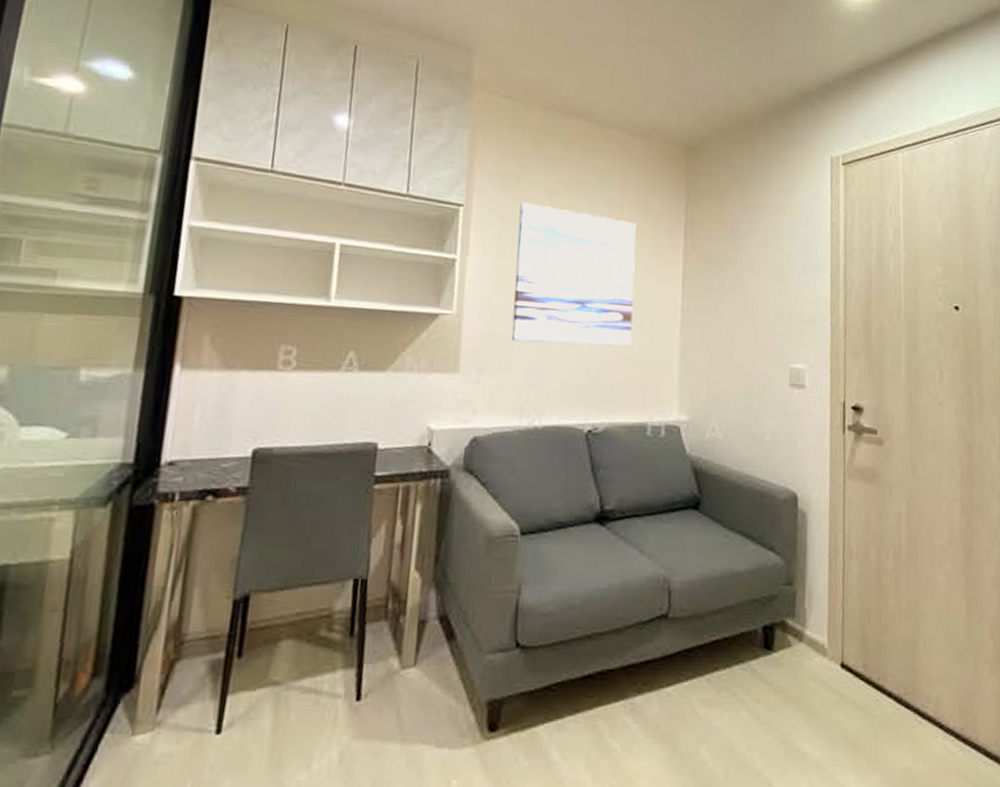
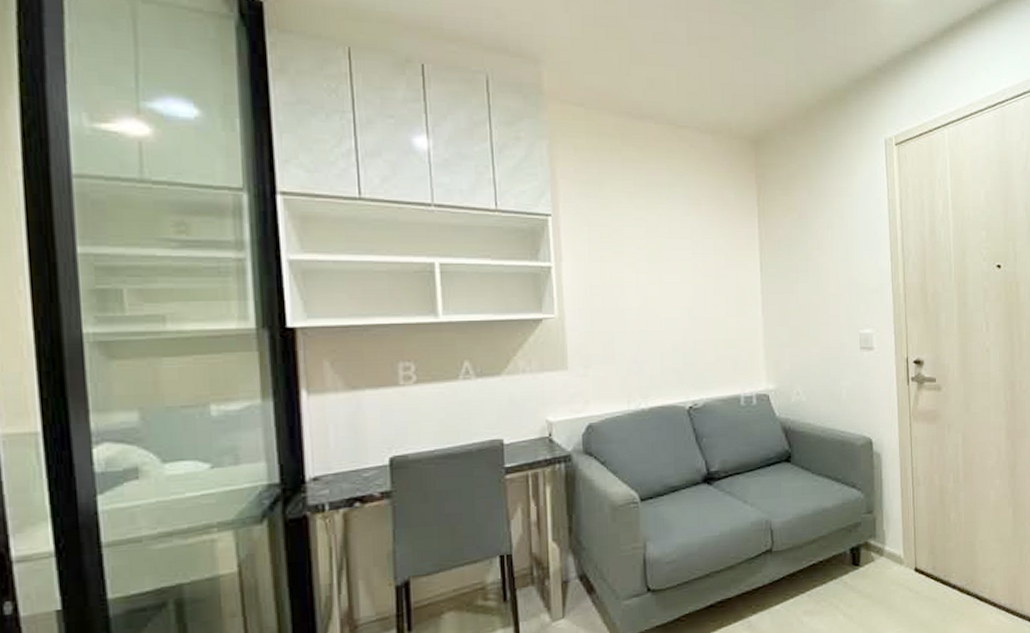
wall art: present [511,202,637,347] -> none [605,207,720,336]

